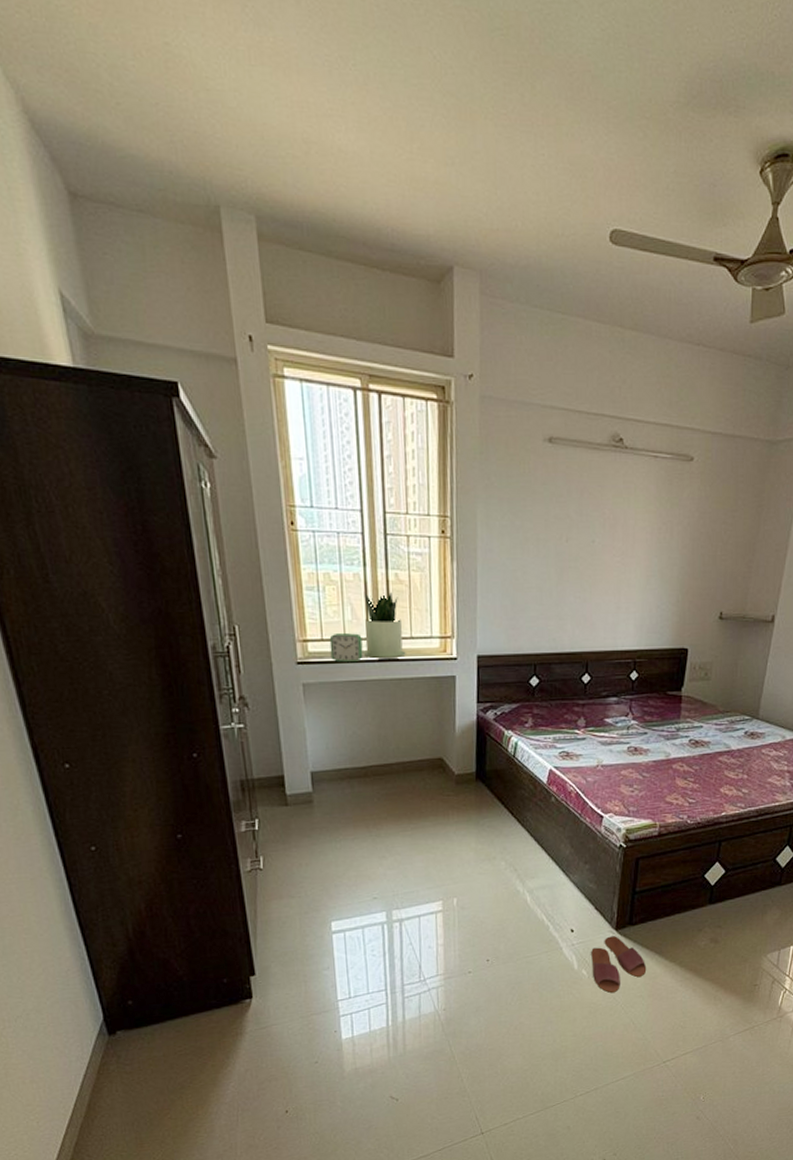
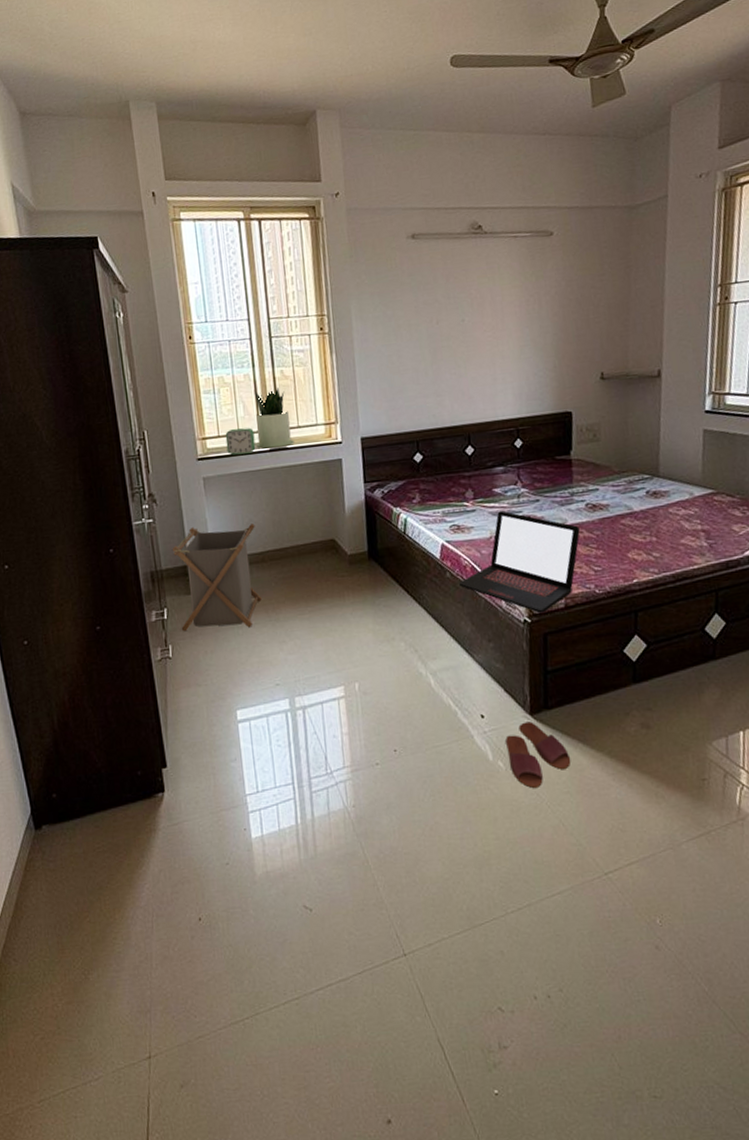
laundry basket: none [265,735,362,844] -> present [172,524,262,632]
laptop: none [562,741,681,840] -> present [458,510,580,613]

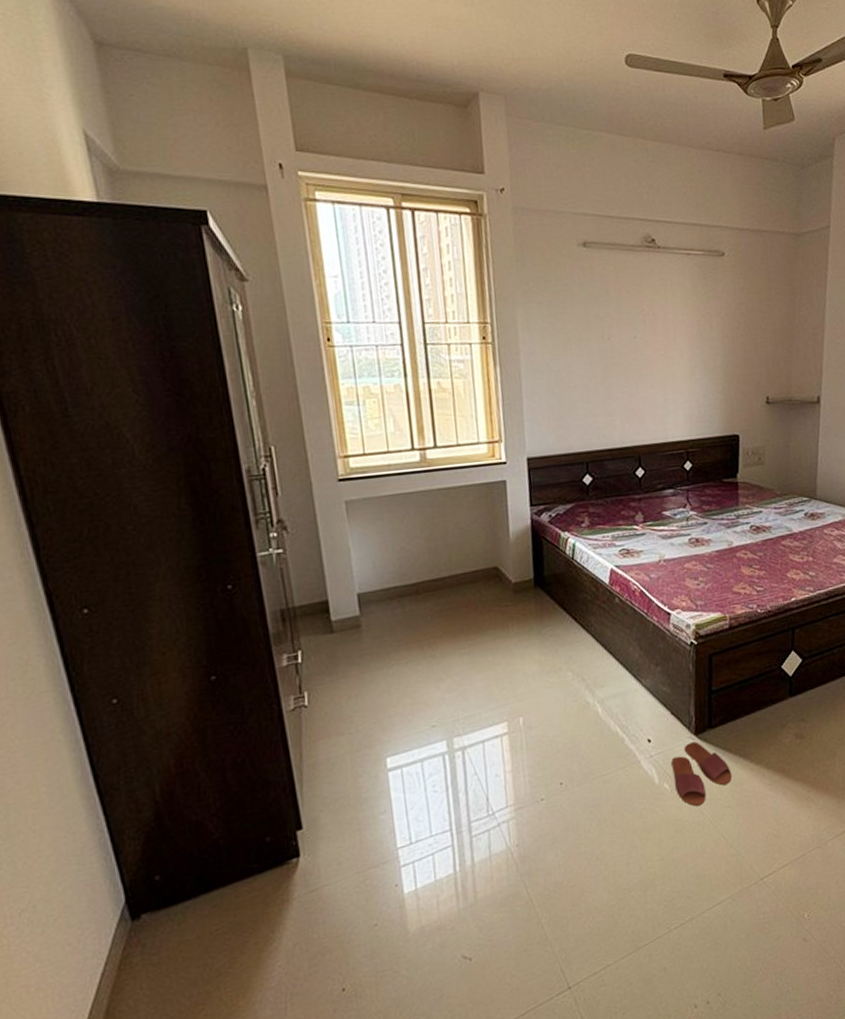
laundry basket: present [172,524,262,632] -> none [307,552,415,676]
alarm clock: present [225,427,256,455] -> none [371,445,408,476]
planter: present [253,388,296,450] -> none [405,401,455,470]
laptop: present [458,510,580,613] -> none [627,533,745,635]

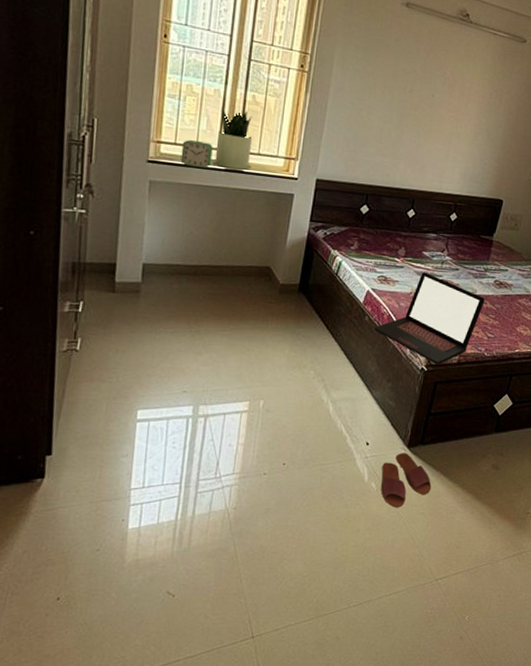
alarm clock: none [371,445,408,476] -> present [180,140,213,169]
planter: none [405,401,455,470] -> present [210,106,253,172]
laptop: none [627,533,745,635] -> present [373,272,485,365]

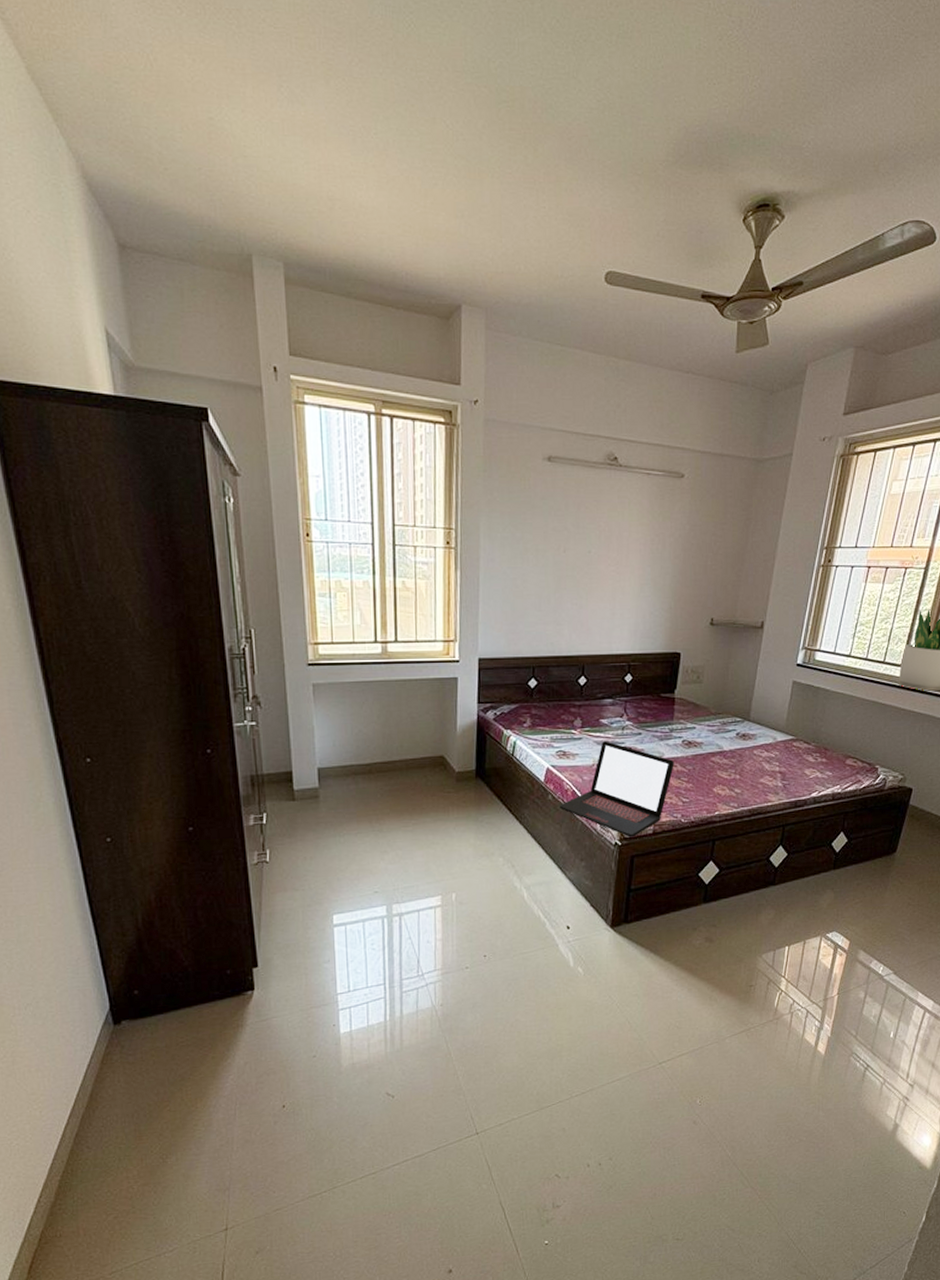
alarm clock: present [180,140,213,169] -> none [339,637,371,665]
planter: present [210,106,253,172] -> none [369,598,412,662]
slippers: present [381,453,432,507] -> none [587,933,642,991]

